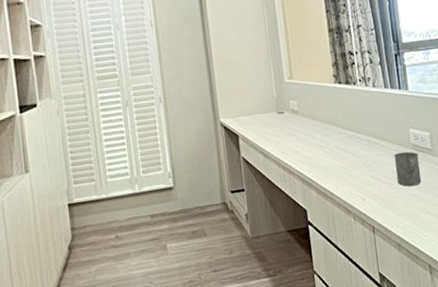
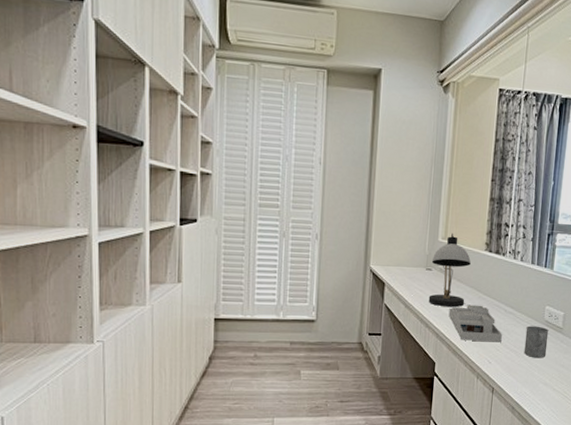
desk lamp: none [281,71,325,149] -> present [428,232,471,308]
desk organizer: none [310,140,371,181] -> present [448,304,502,342]

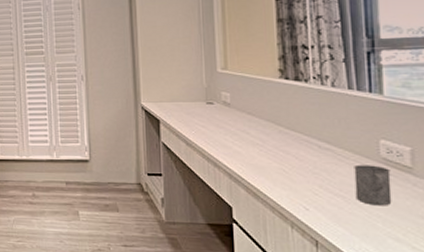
desk lamp: present [428,232,471,308] -> none [212,61,262,144]
desk organizer: present [448,304,502,342] -> none [241,140,320,185]

